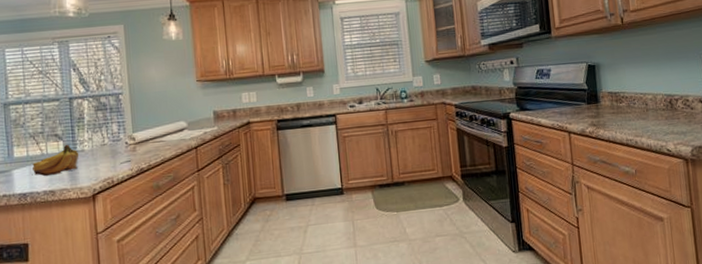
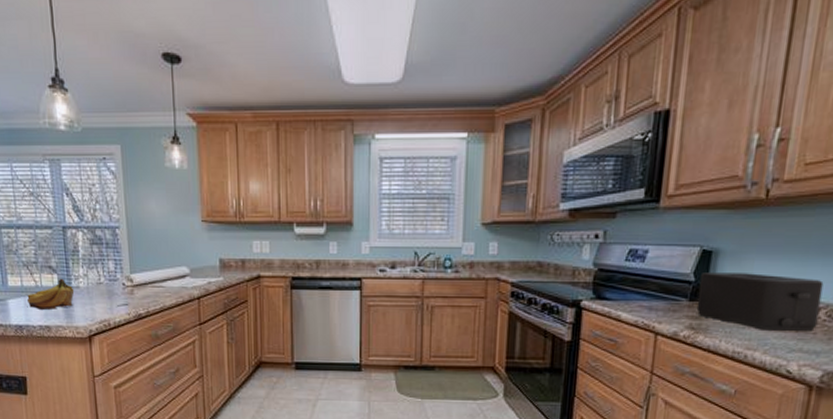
toaster: none [590,78,679,121] -> present [696,273,824,333]

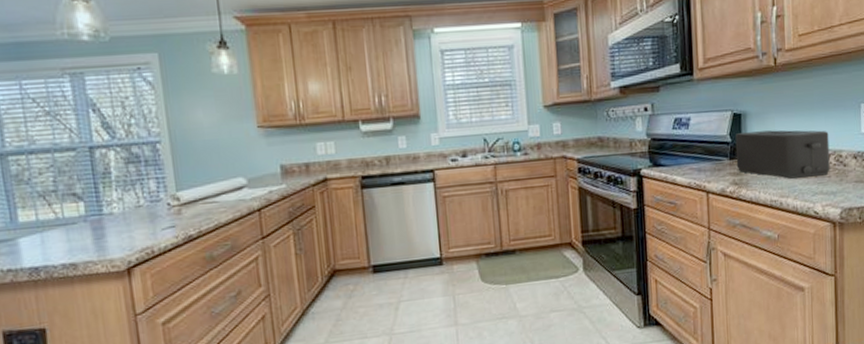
fruit: present [27,278,75,311] -> none [44,205,107,247]

